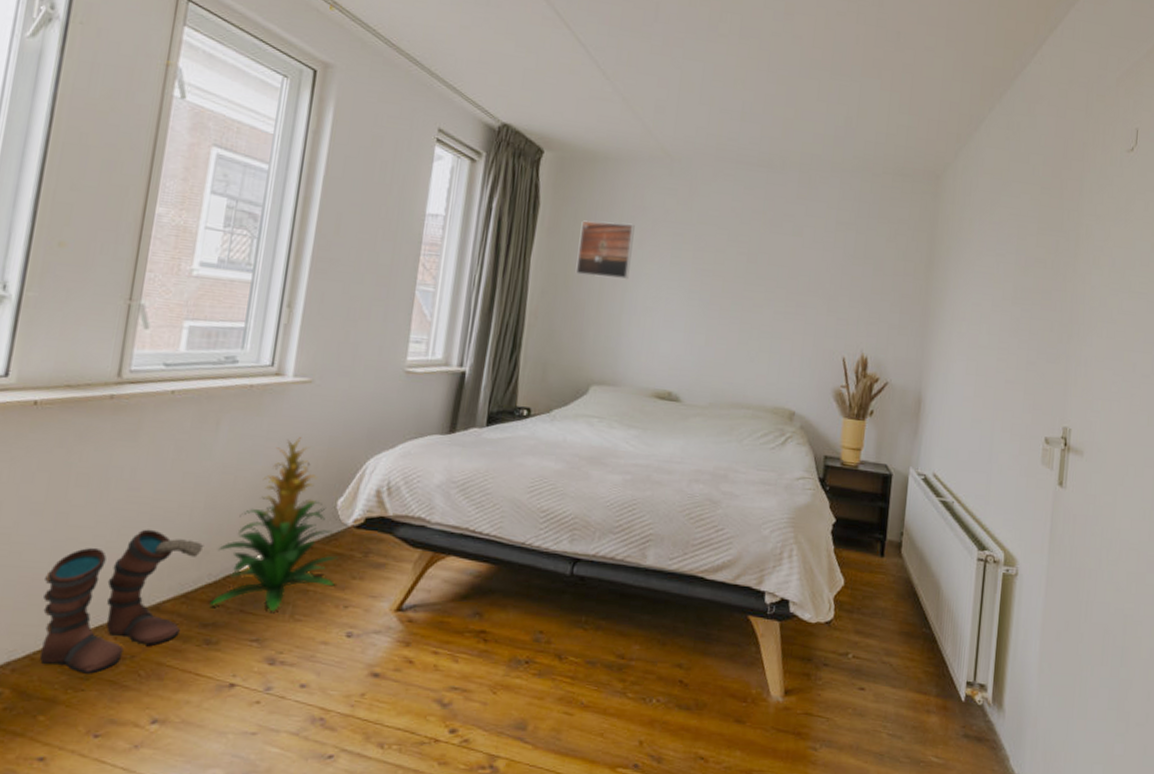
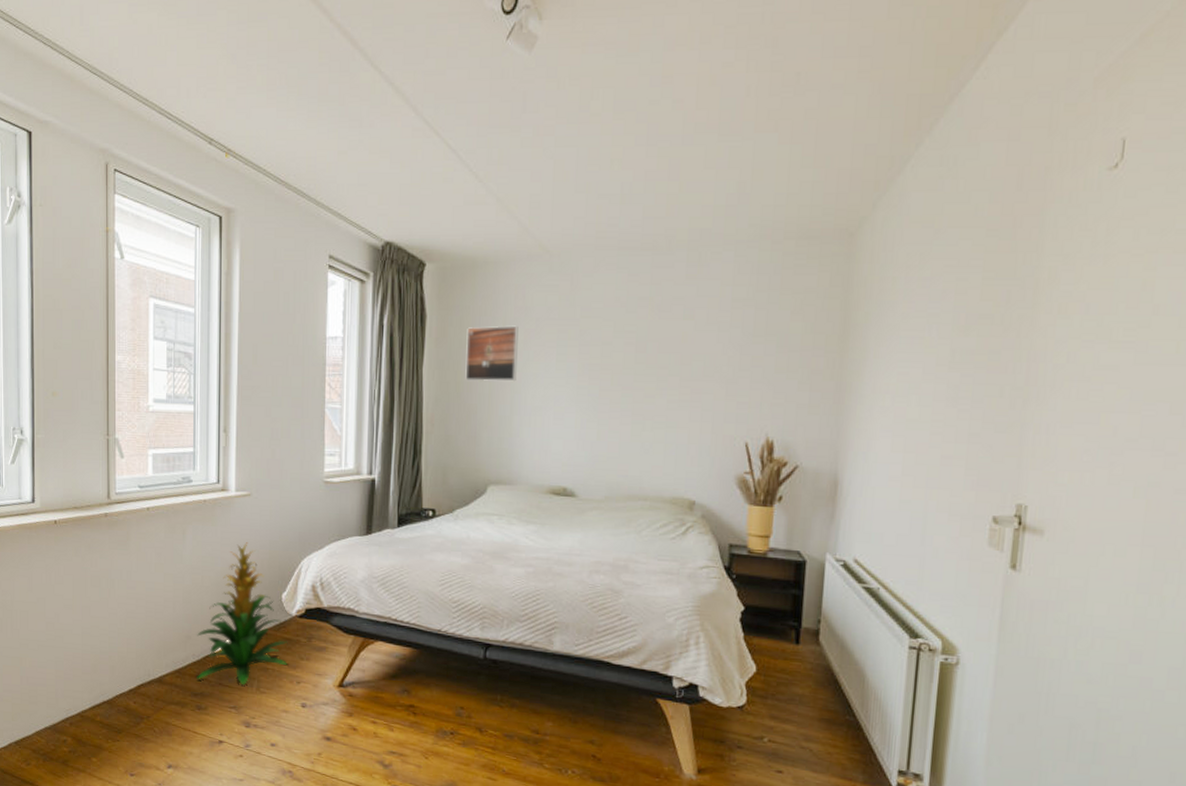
boots: present [39,529,204,674] -> none [80,619,187,729]

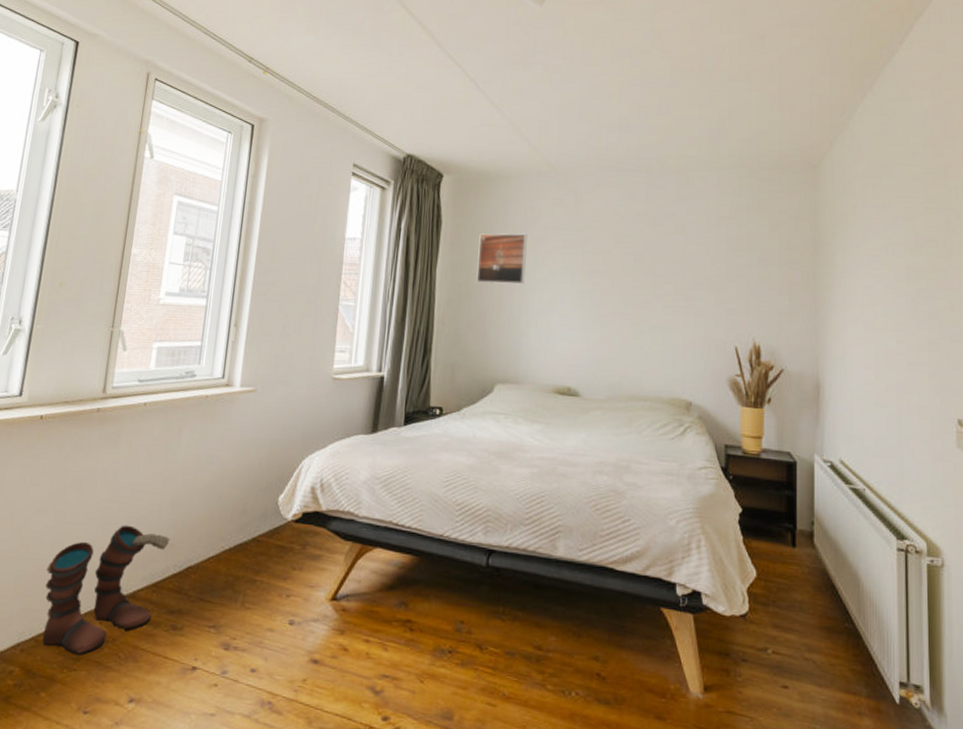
boots: none [80,619,187,729] -> present [42,525,171,656]
indoor plant: present [197,542,288,686] -> none [175,440,281,601]

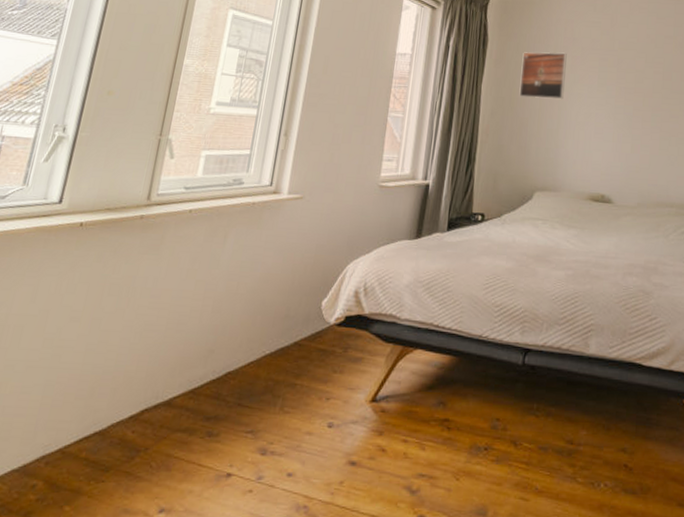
boots: present [42,525,171,656] -> none [69,331,211,466]

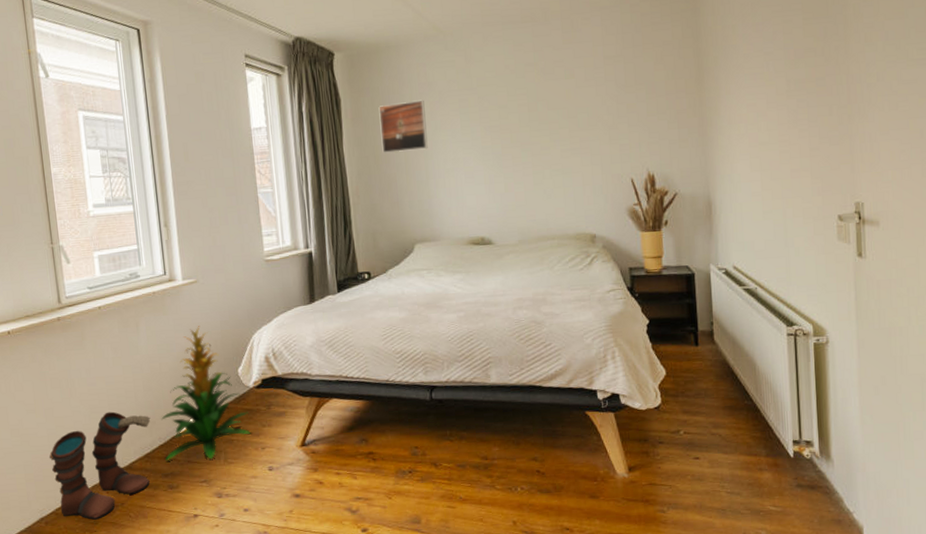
boots: none [69,331,211,466] -> present [49,411,151,520]
indoor plant: none [213,246,322,405] -> present [161,326,251,461]

